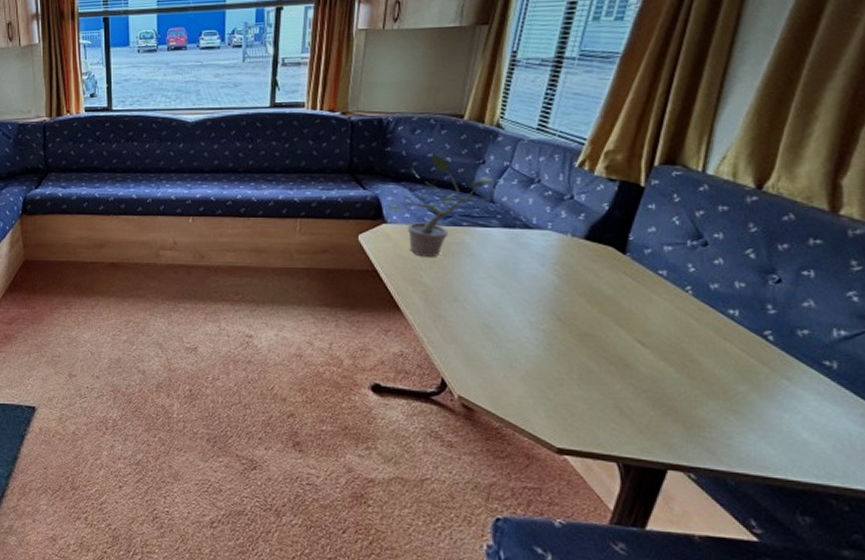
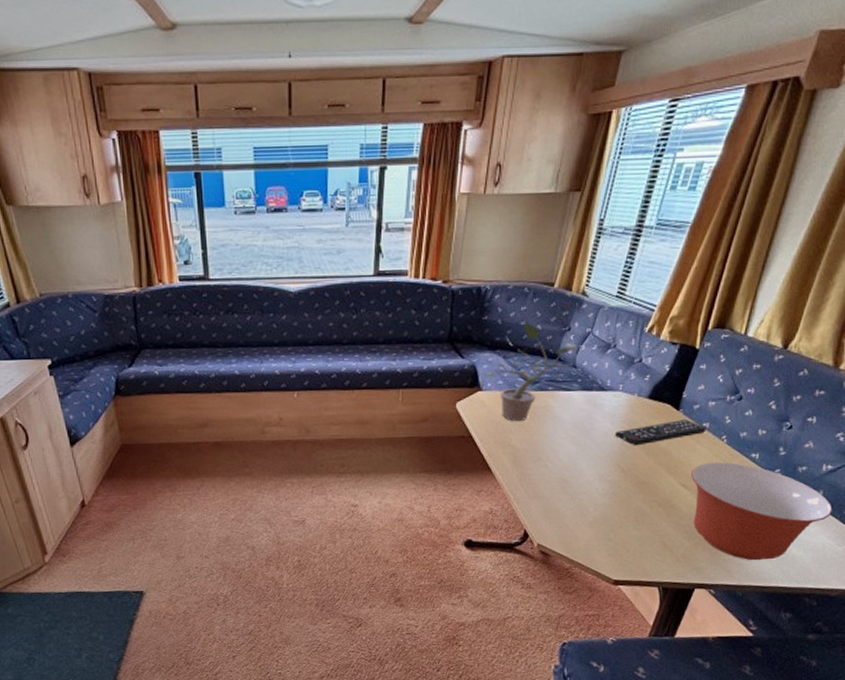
remote control: none [547,265,664,292] -> present [615,419,706,446]
mixing bowl: none [647,316,855,443] -> present [690,462,832,561]

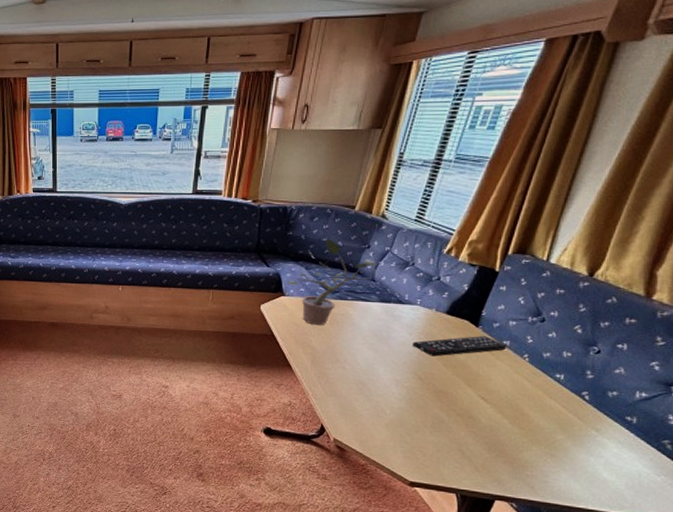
mixing bowl: present [690,462,832,561] -> none [490,378,648,480]

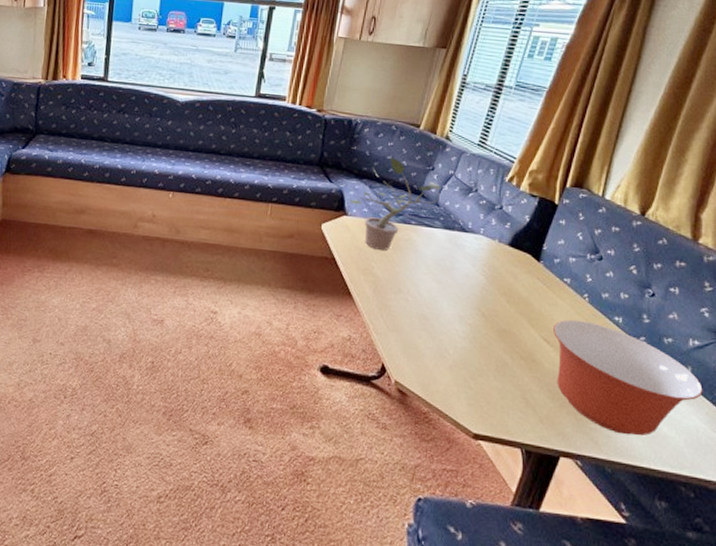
remote control: present [413,336,507,357] -> none [476,271,568,292]
mixing bowl: none [490,378,648,480] -> present [552,319,703,436]

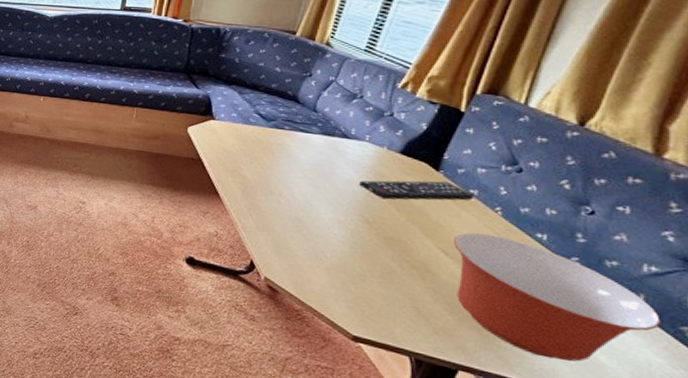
potted plant: present [349,156,441,251] -> none [217,63,320,155]
remote control: none [476,271,568,292] -> present [359,180,474,201]

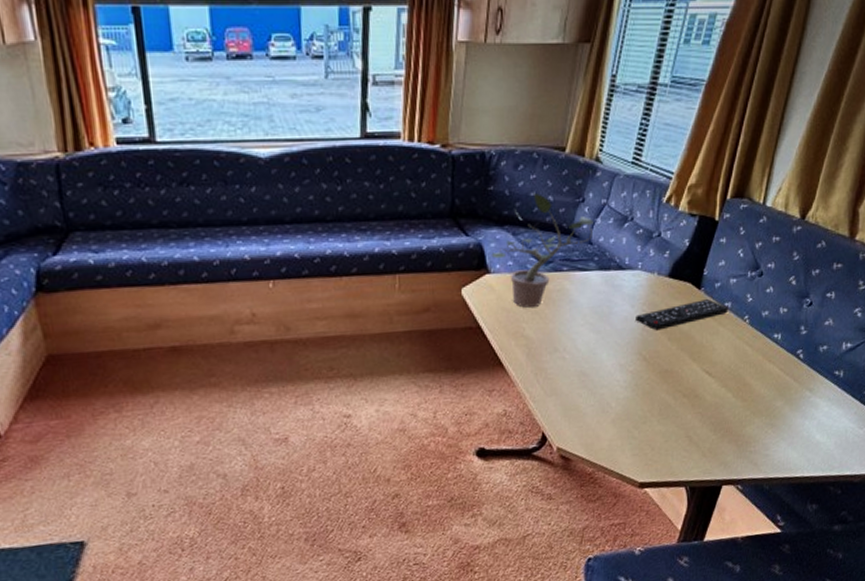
potted plant: none [217,63,320,155] -> present [491,192,594,309]
mixing bowl: present [453,232,661,362] -> none [714,344,853,451]

